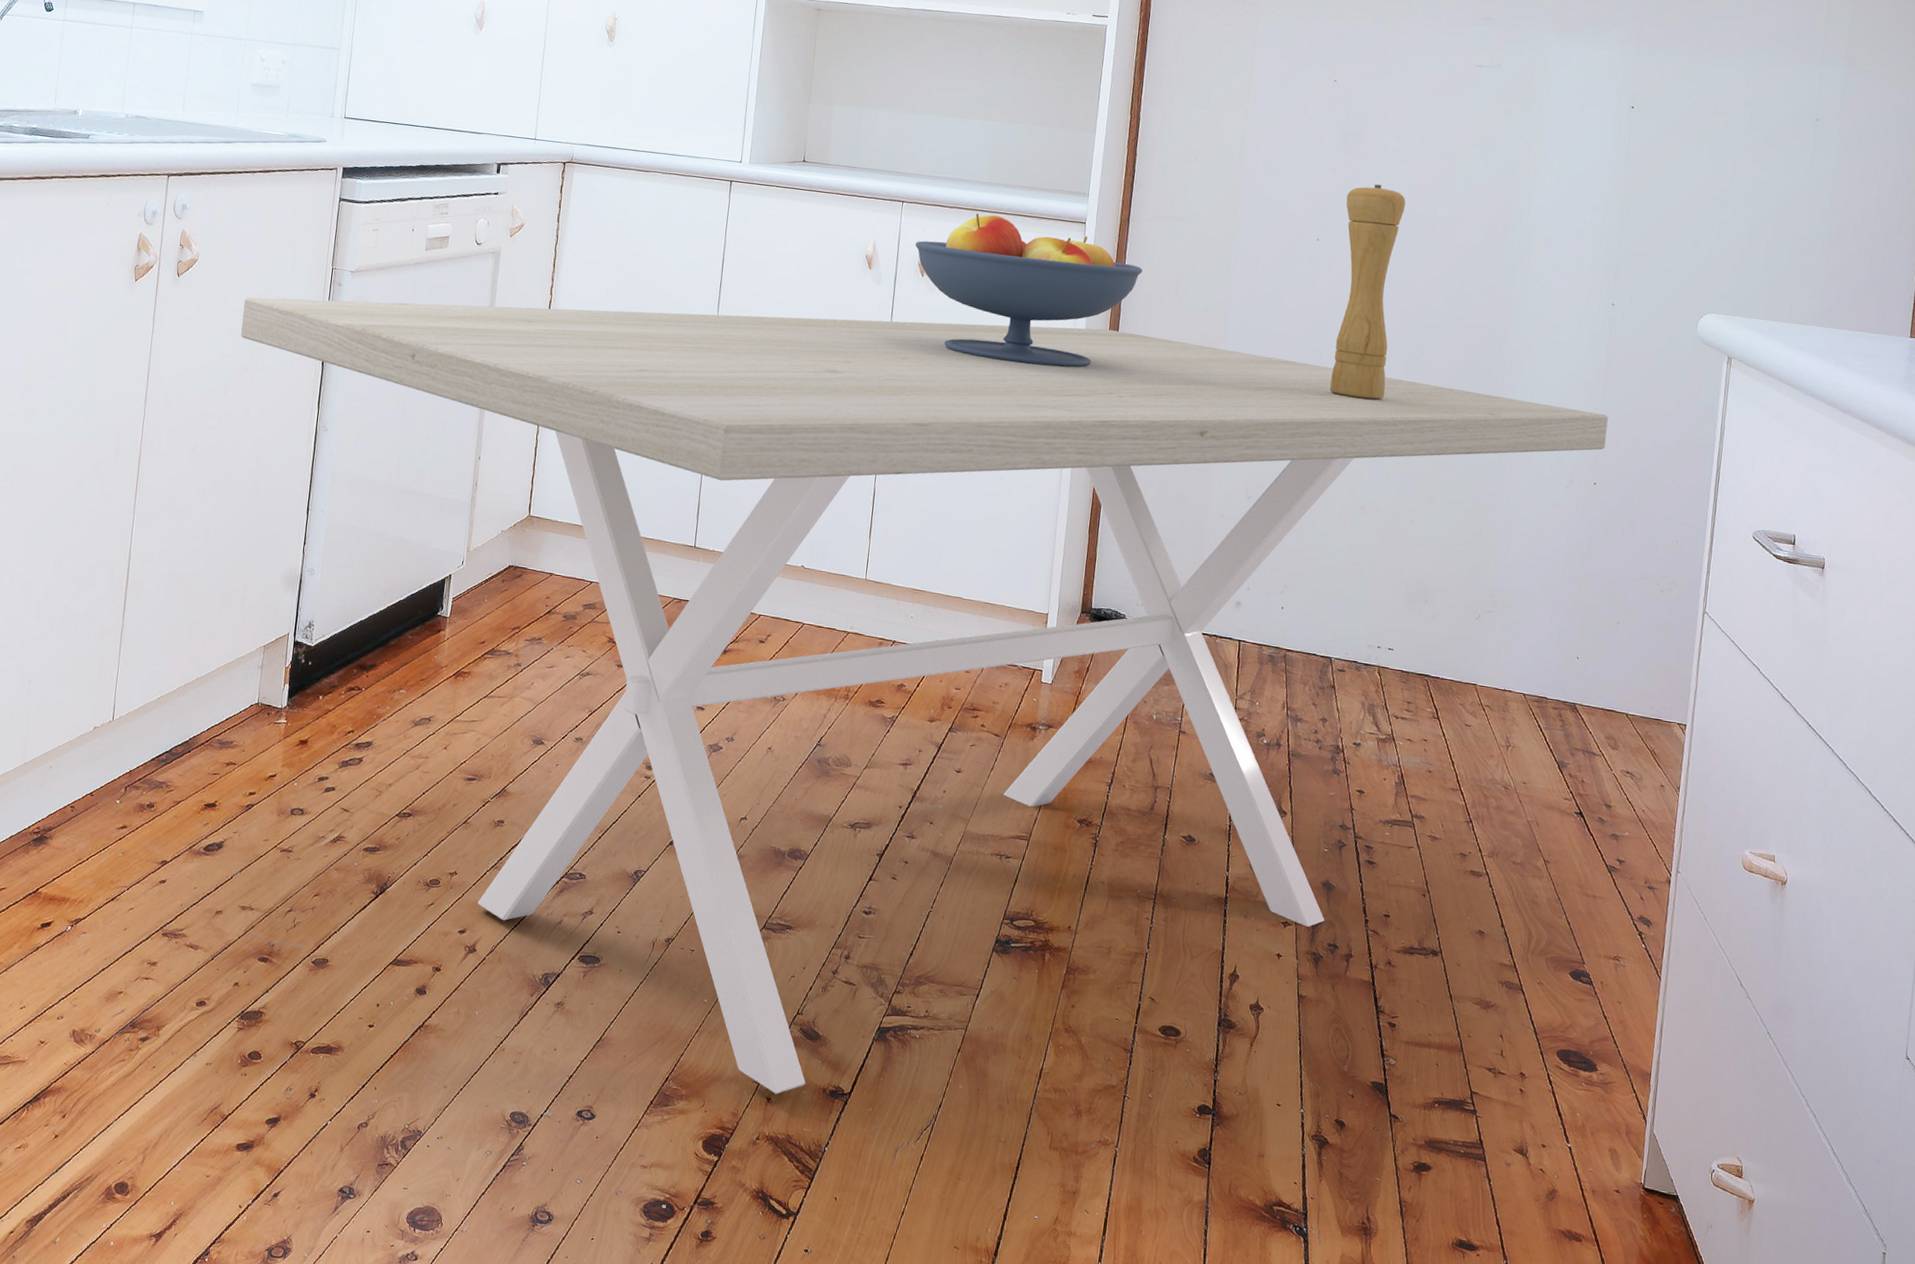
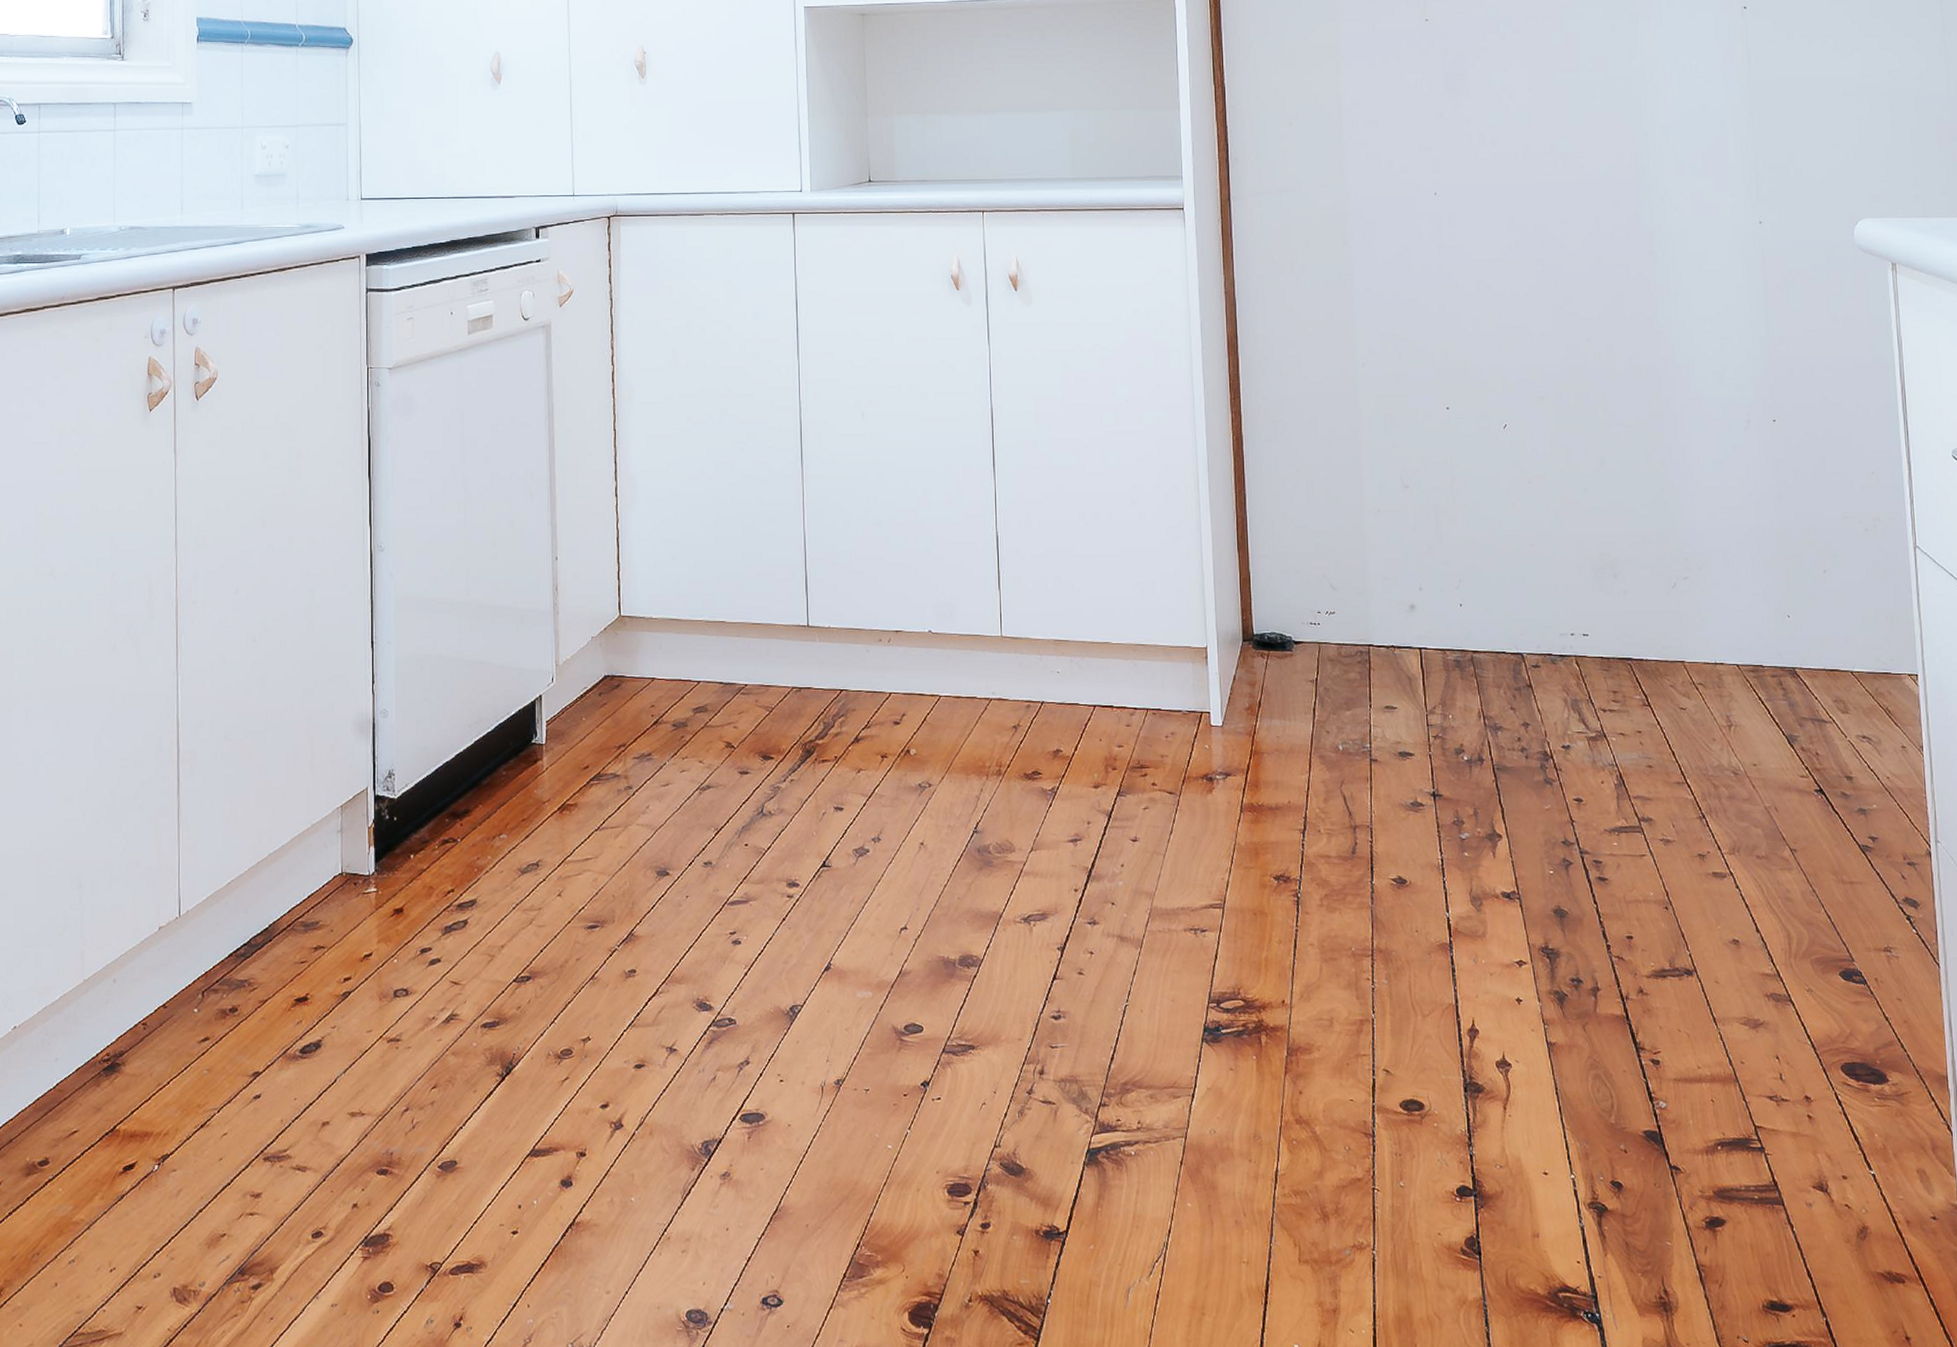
dining table: present [240,297,1608,1094] -> none [273,321,1778,1245]
fruit bowl: present [915,213,1143,367] -> none [1003,213,1253,371]
pepper mill: present [1330,184,1406,400] -> none [1458,126,1533,360]

